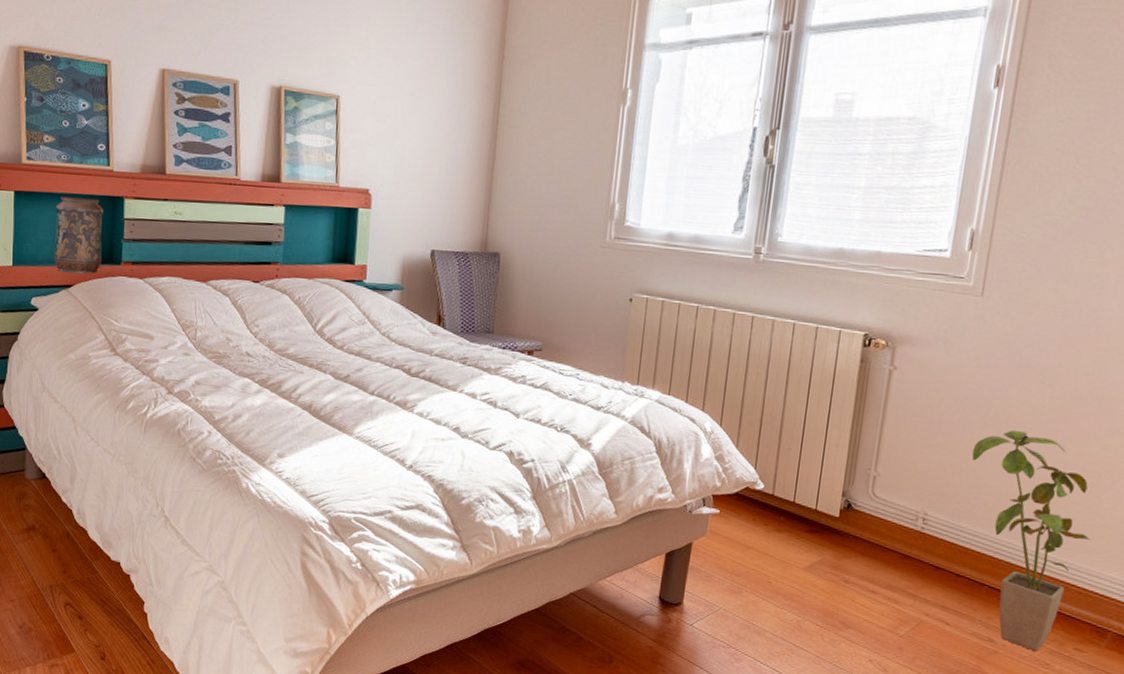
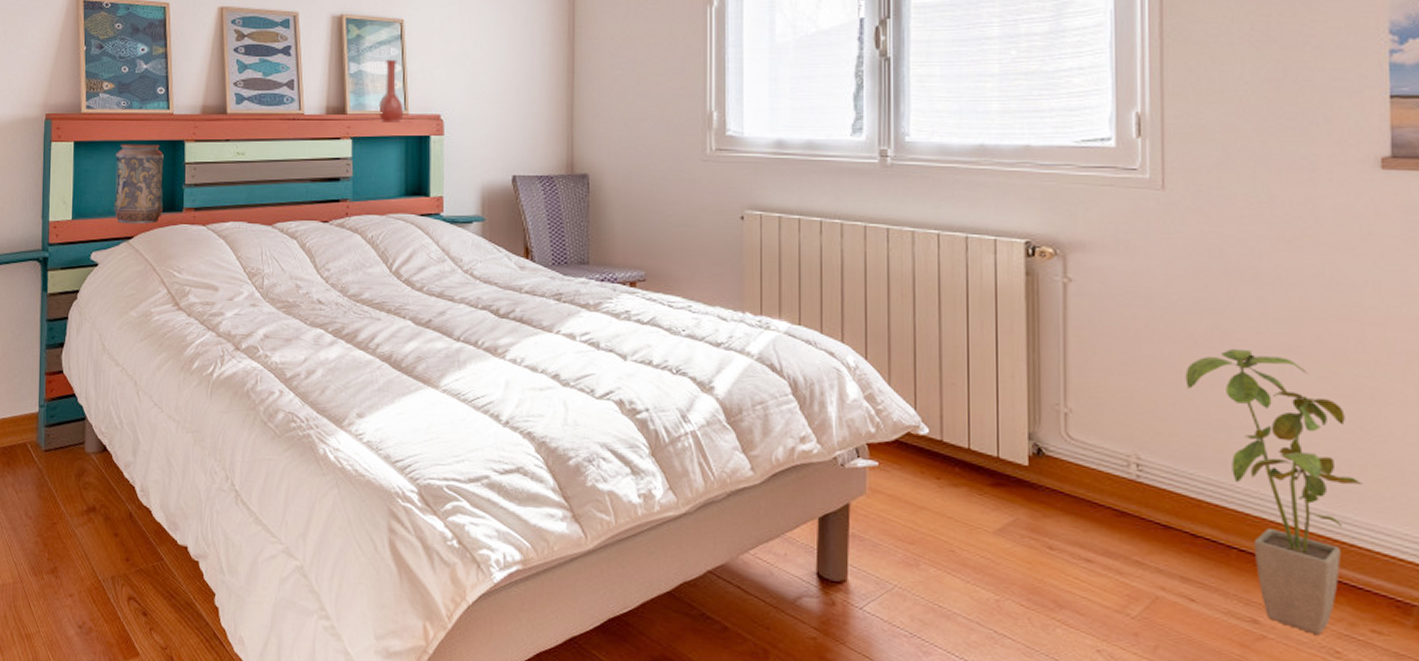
vase: none [311,134,335,194] -> present [378,60,404,122]

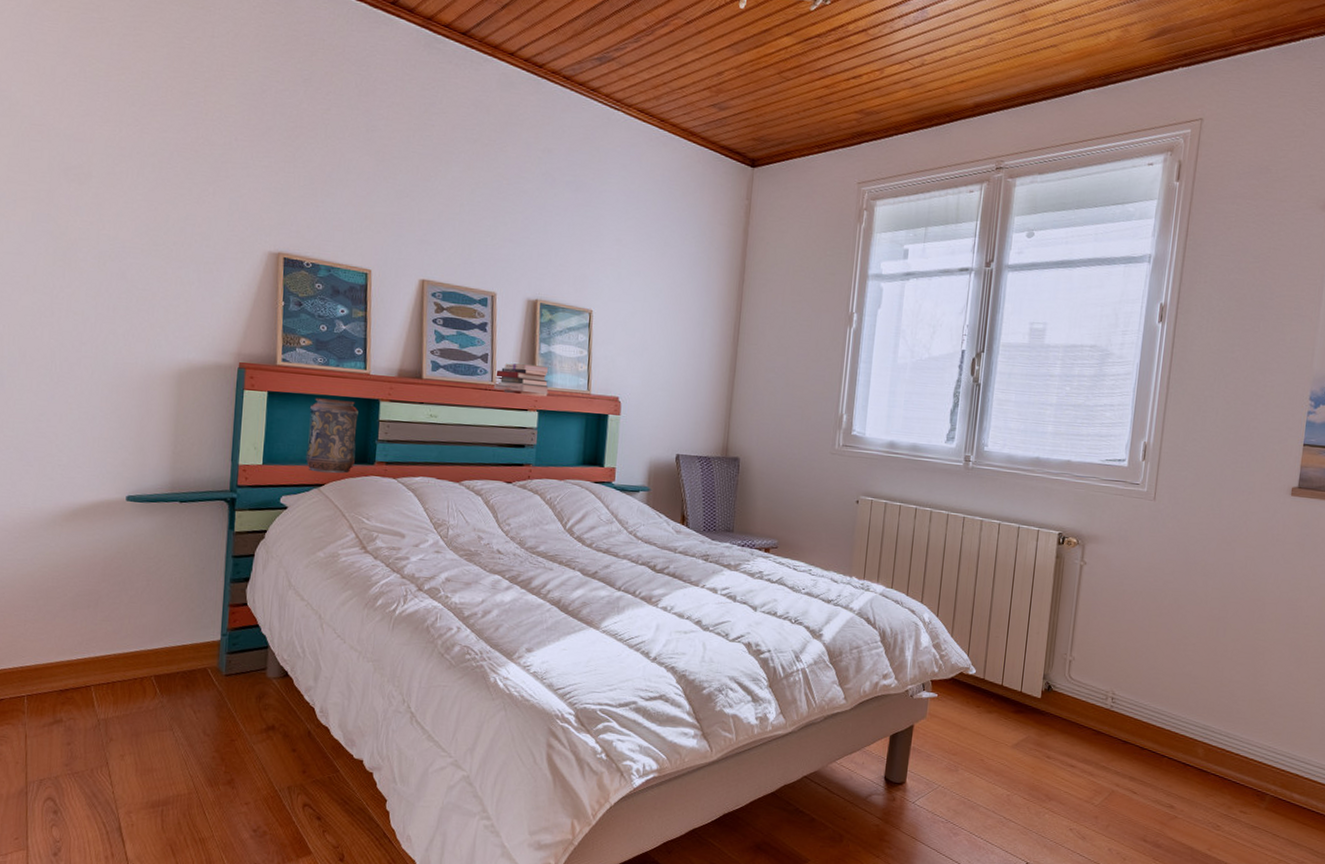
books: none [302,86,362,122] -> present [493,363,549,397]
vase: present [378,60,404,122] -> none [564,345,587,401]
house plant: present [1185,349,1363,636] -> none [1150,618,1249,815]

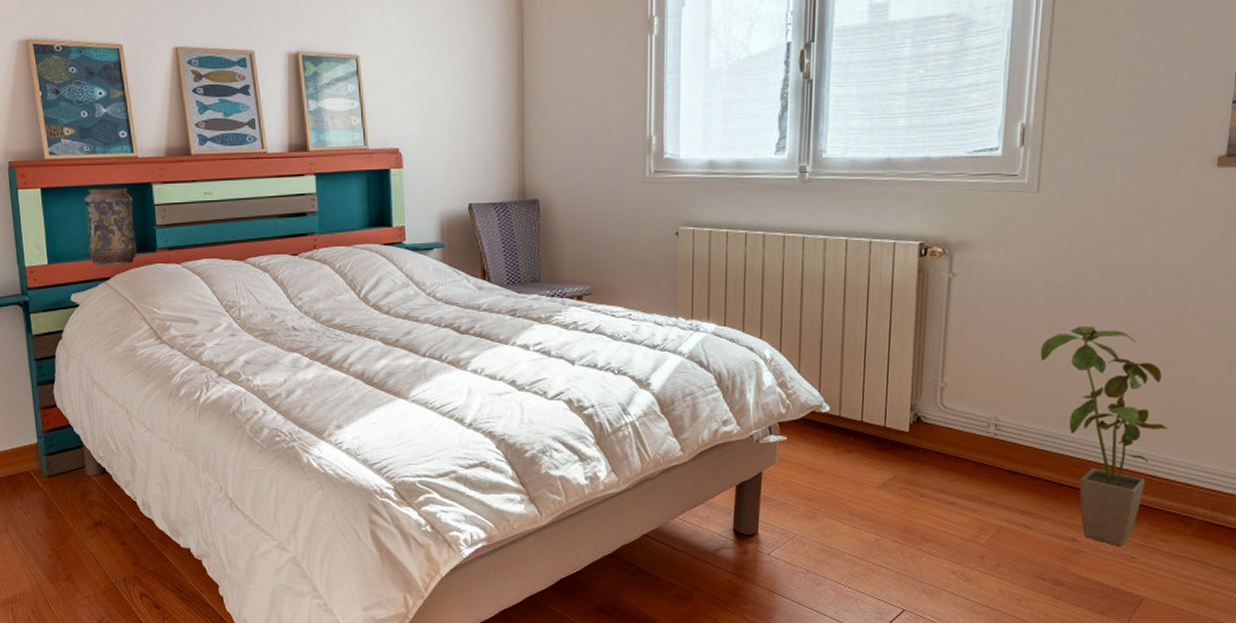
books: present [493,363,549,397] -> none [265,124,323,160]
house plant: none [1150,618,1249,815] -> present [1040,326,1169,547]

